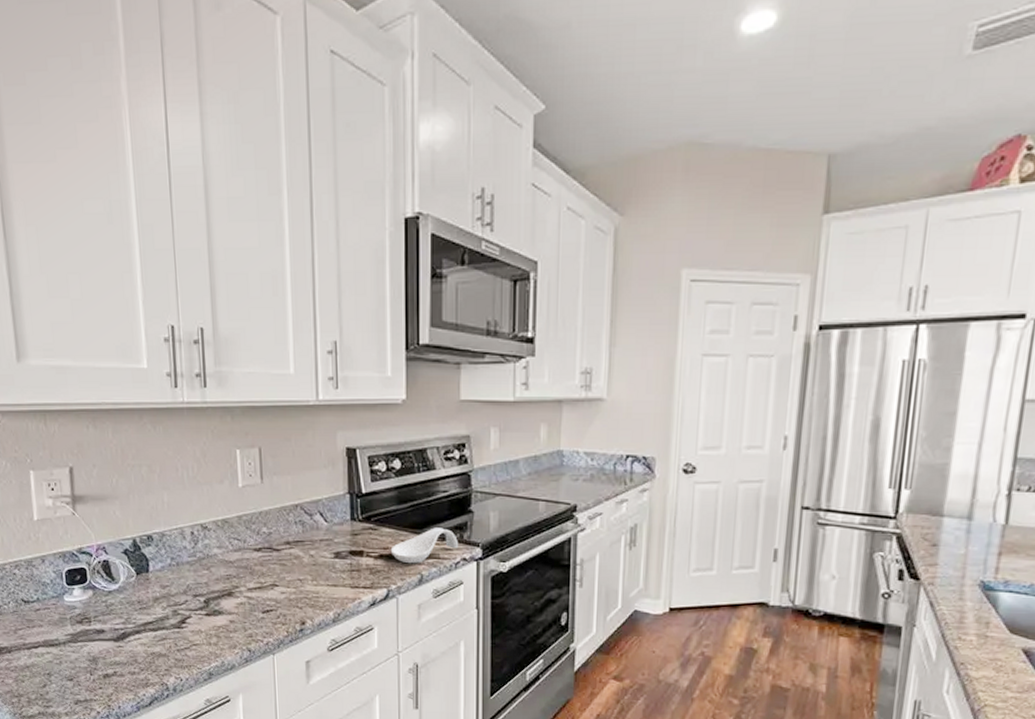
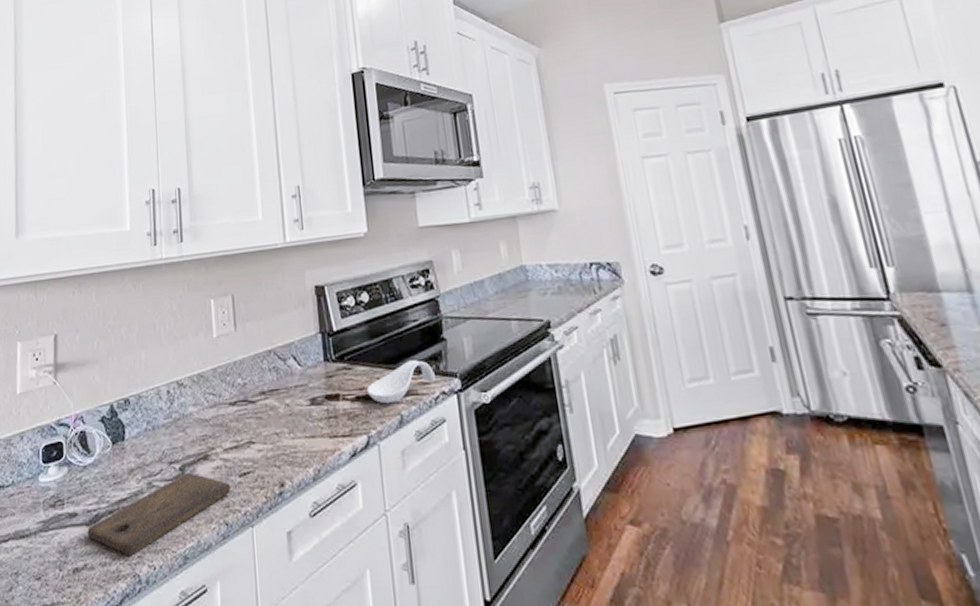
cutting board: none [115,605,254,669] -> present [87,472,231,556]

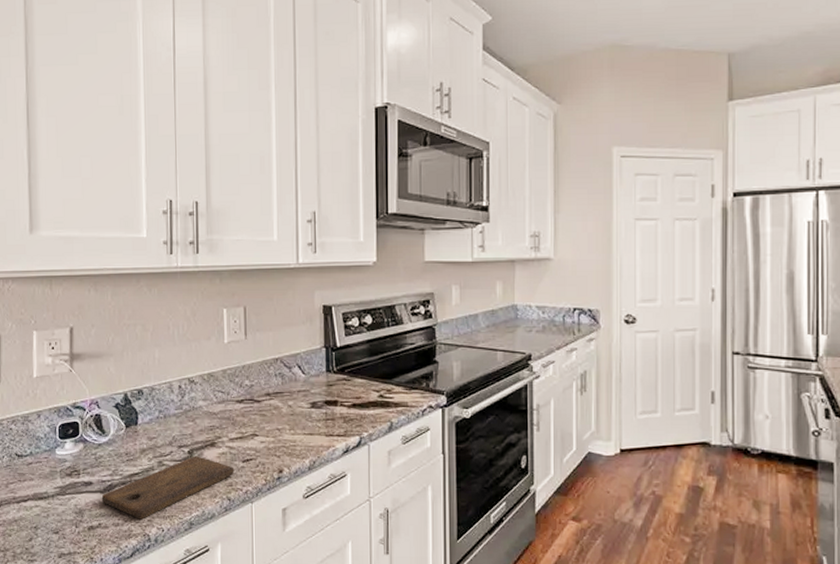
spoon rest: present [366,360,437,404] -> none [362,377,426,412]

